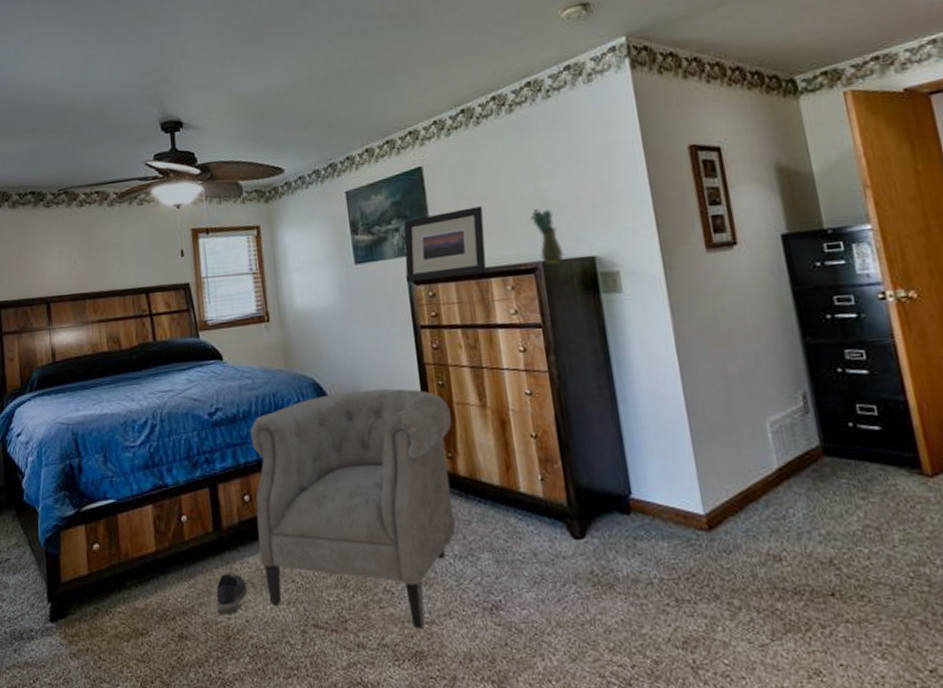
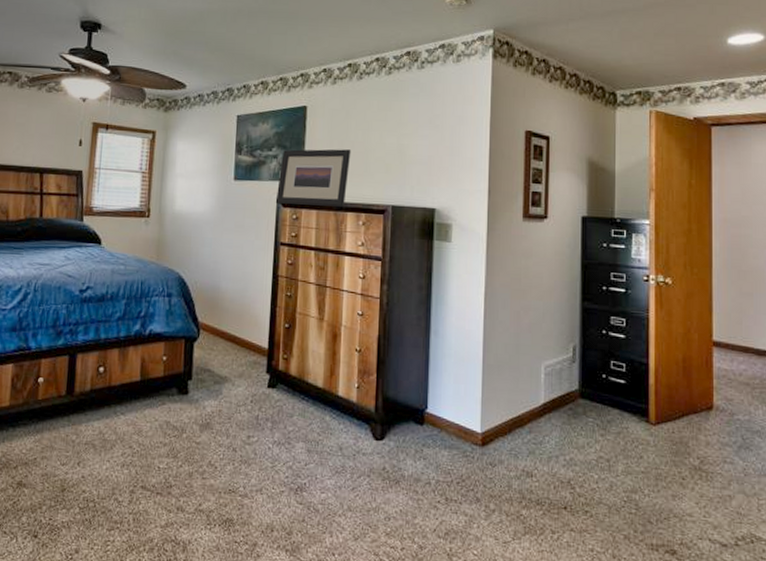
shoe: present [216,572,248,614] -> none [57,433,88,469]
chair: present [250,388,456,629] -> none [104,289,293,500]
vase: present [530,208,564,266] -> none [389,160,410,211]

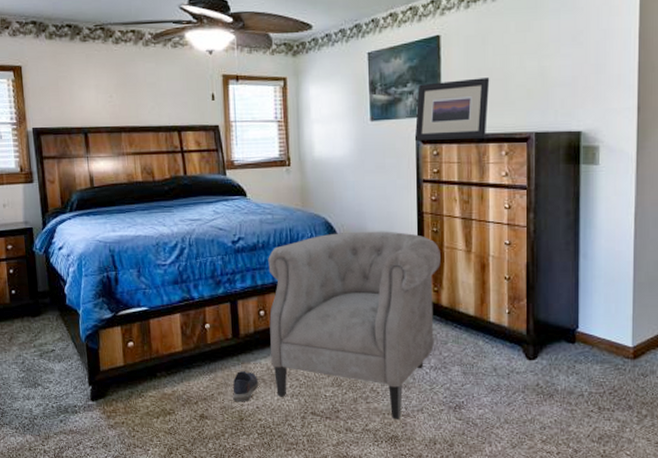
shoe: none [57,433,88,469] -> present [232,370,259,401]
chair: none [104,289,293,500] -> present [268,231,441,419]

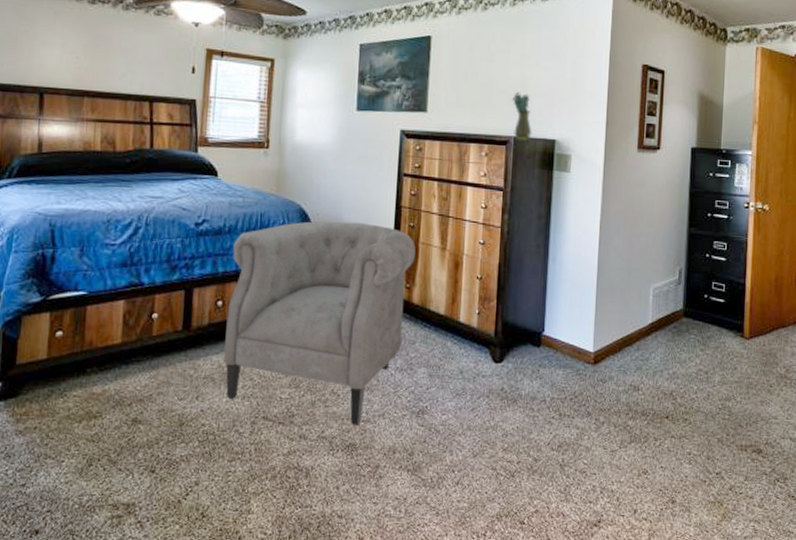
shoe: present [232,370,259,401] -> none [174,367,207,403]
picture frame: present [414,77,490,142] -> none [398,80,475,138]
vase: none [531,84,554,137] -> present [512,92,532,142]

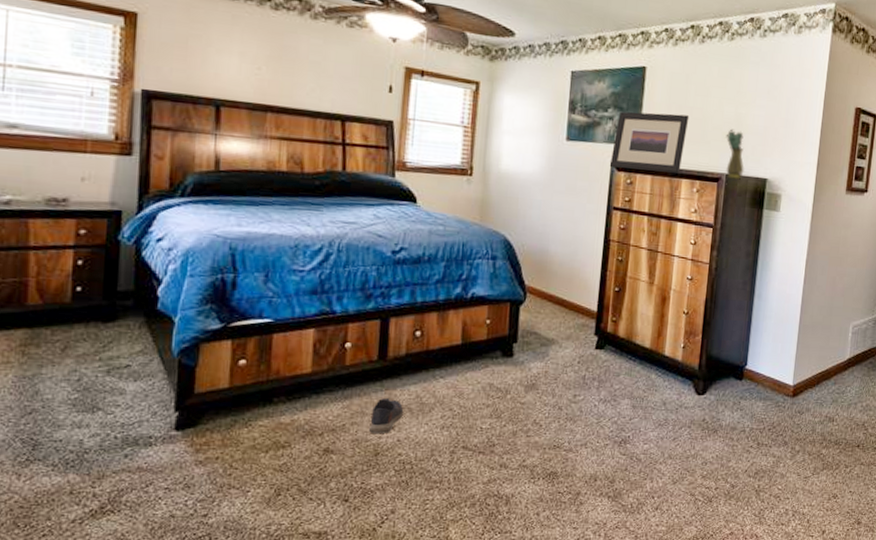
shoe: none [174,367,207,403] -> present [369,397,404,433]
chair: present [224,221,416,425] -> none [422,252,623,454]
picture frame: none [398,80,475,138] -> present [609,111,690,174]

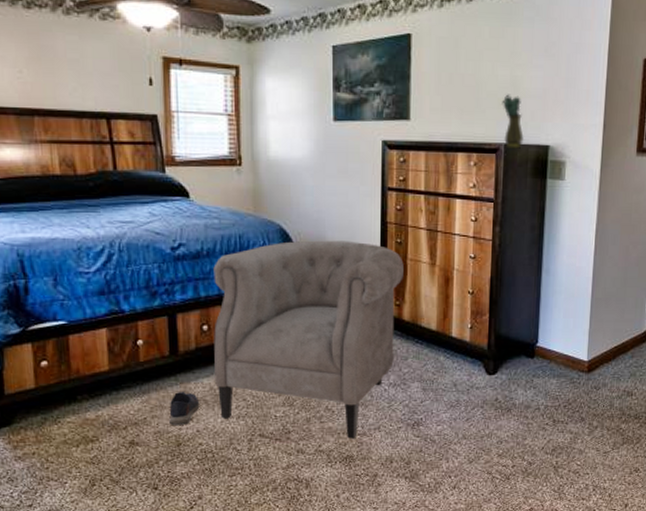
chair: none [422,252,623,454] -> present [213,240,404,439]
picture frame: present [609,111,690,174] -> none [380,83,461,147]

